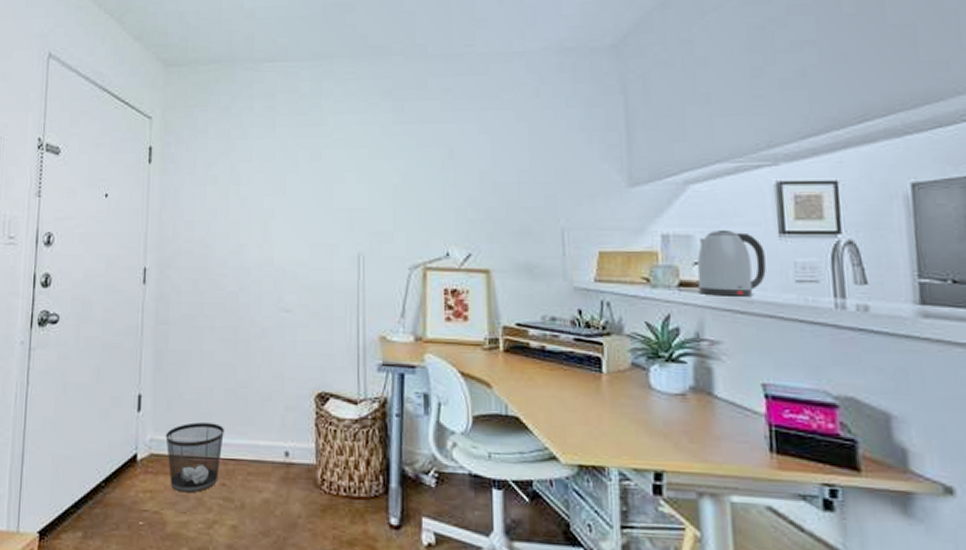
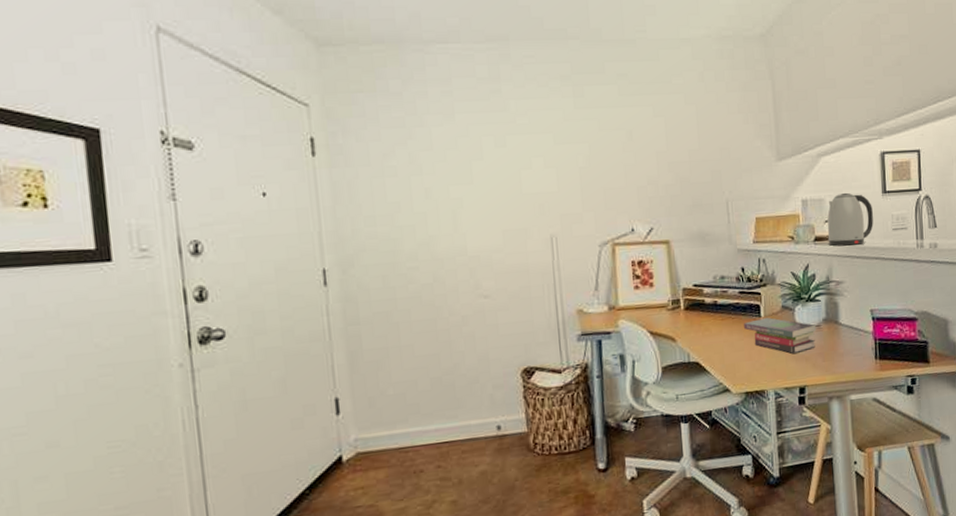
waste bin: present [165,422,224,493] -> none [371,412,434,483]
books: none [579,375,679,427] -> present [744,317,816,354]

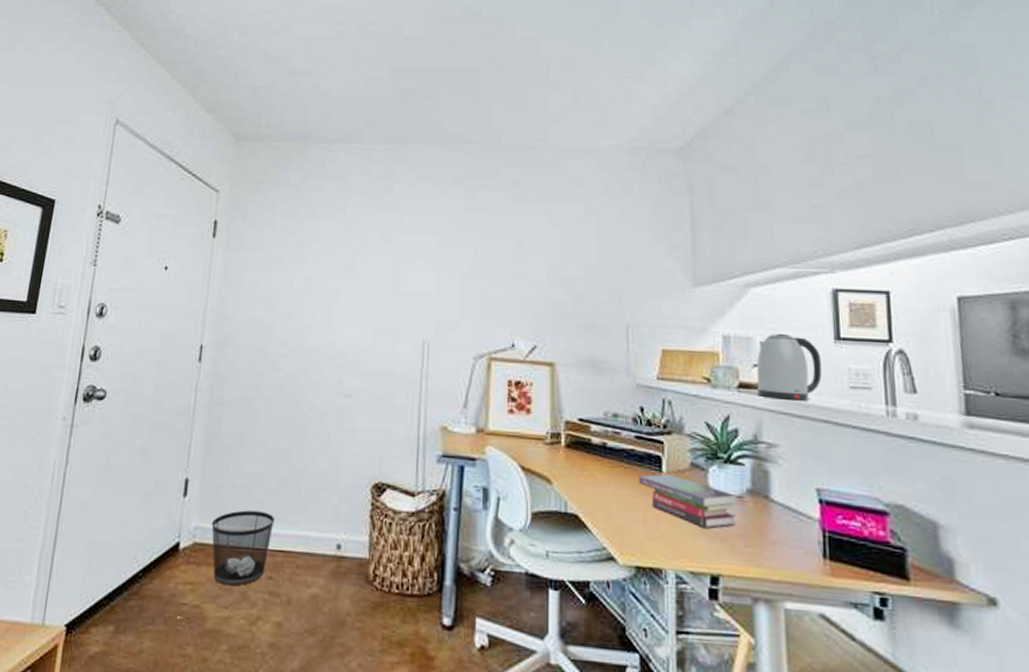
waste bin: none [371,412,434,483] -> present [211,510,275,586]

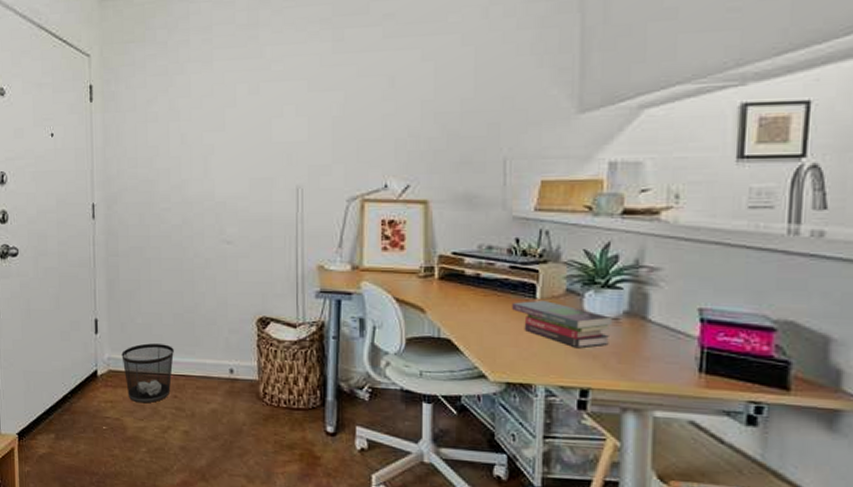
kettle: present [756,333,822,401] -> none [642,155,718,223]

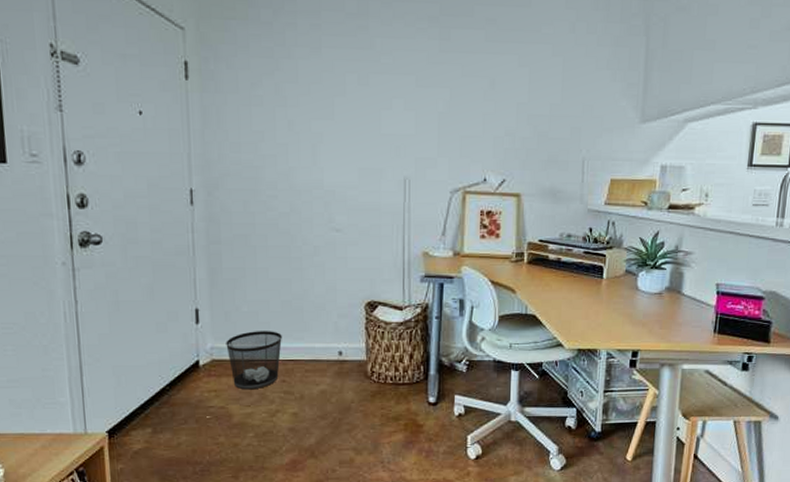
books: present [512,300,612,349] -> none [585,280,657,319]

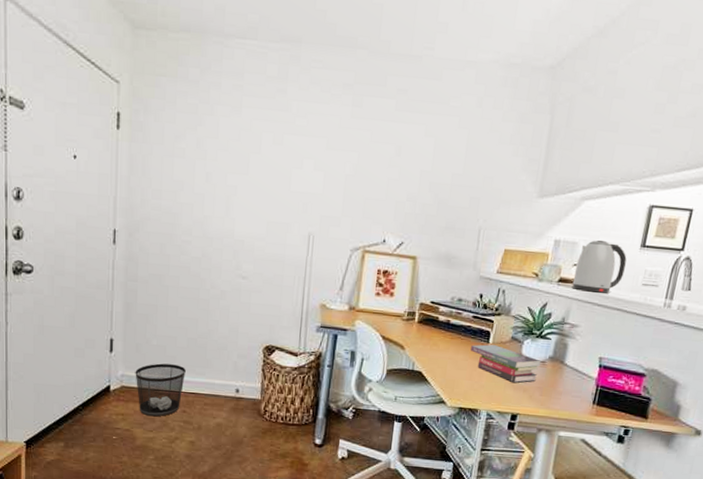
books: none [585,280,657,319] -> present [471,344,540,383]
kettle: none [682,162,735,217] -> present [572,239,627,294]

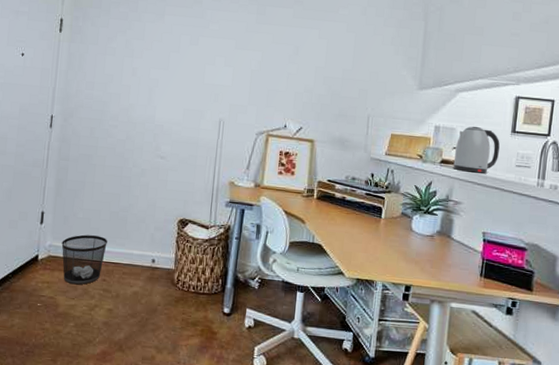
books: present [471,344,540,383] -> none [365,219,429,256]

